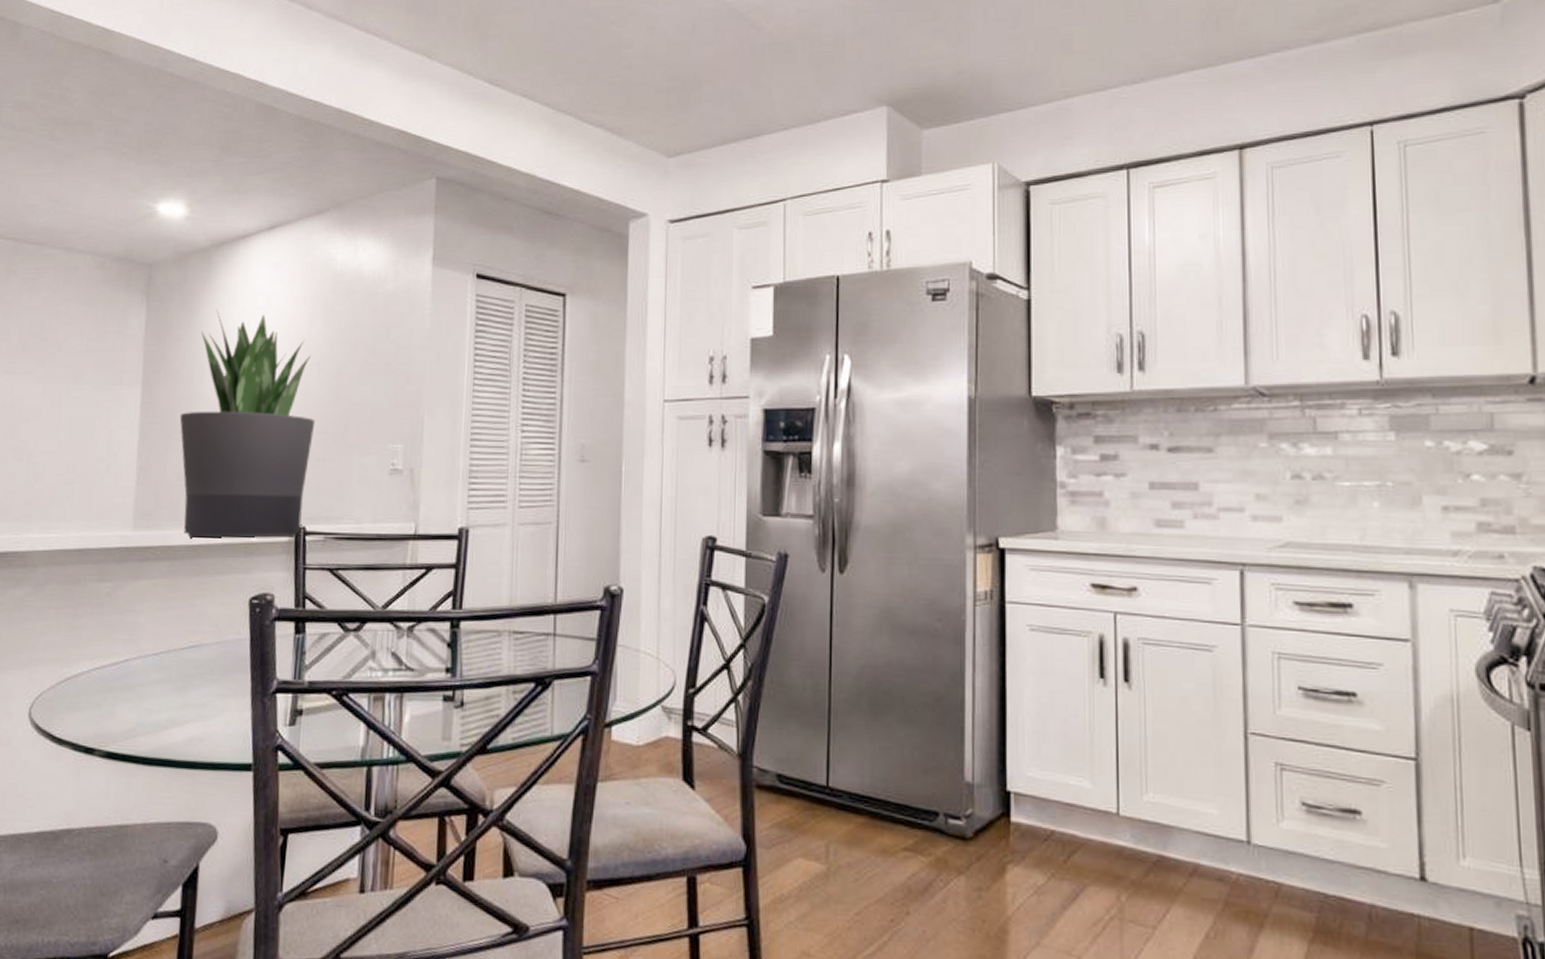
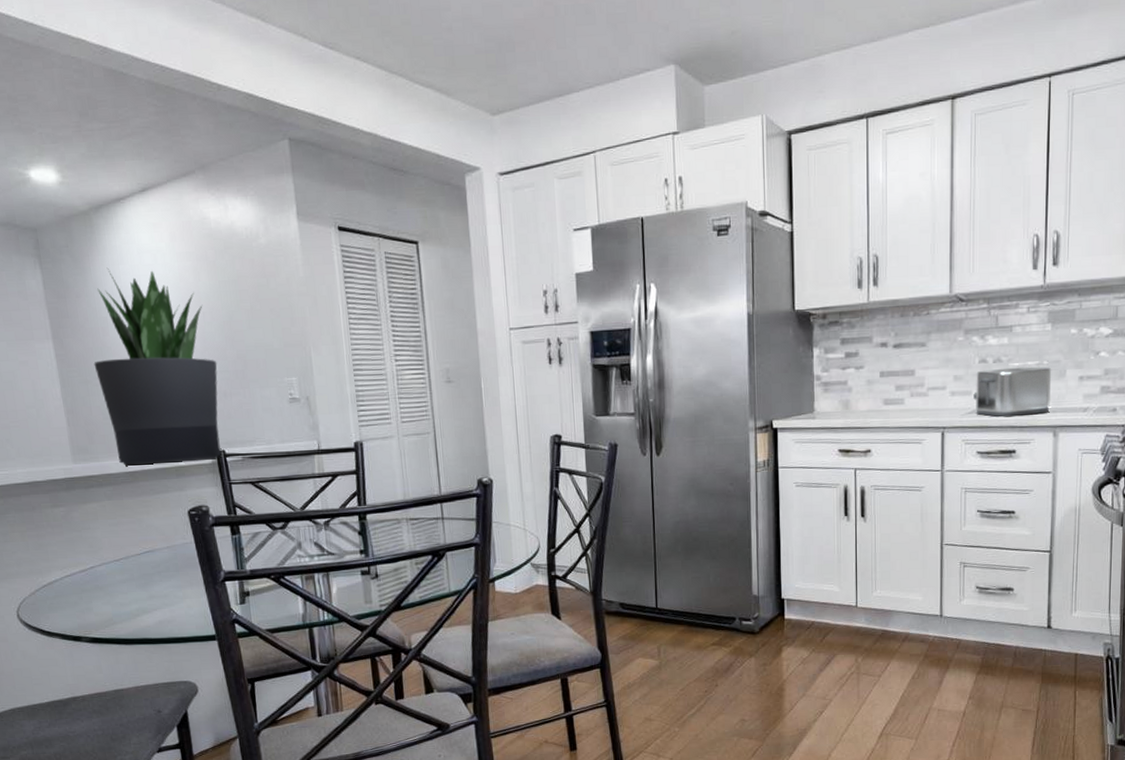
toaster: none [1285,487,1401,556] -> present [973,366,1052,418]

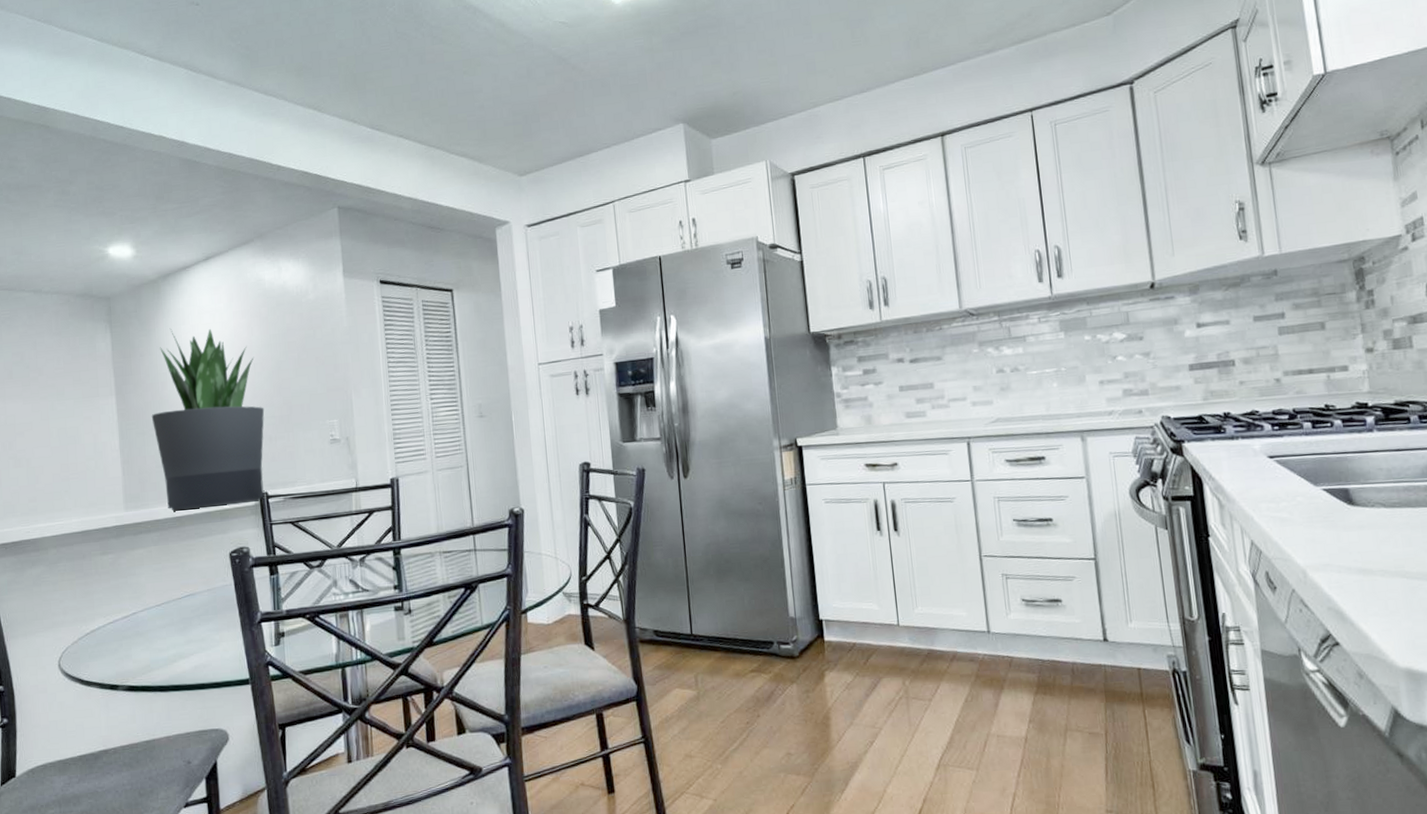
toaster: present [973,366,1052,418] -> none [995,373,1074,425]

